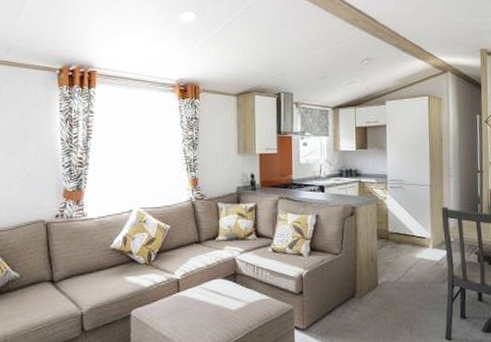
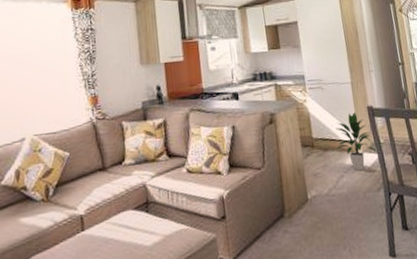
indoor plant: none [408,212,445,264] -> present [335,112,376,171]

